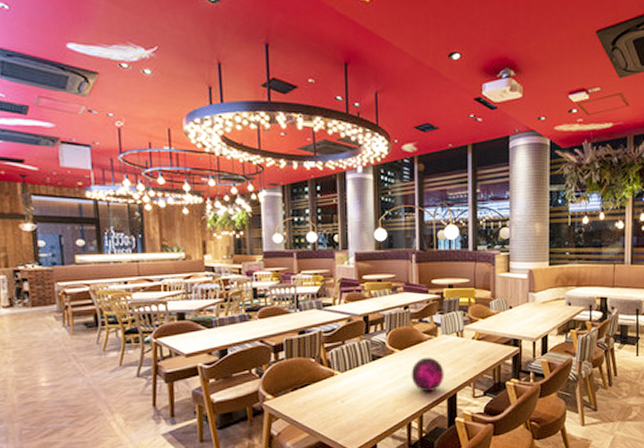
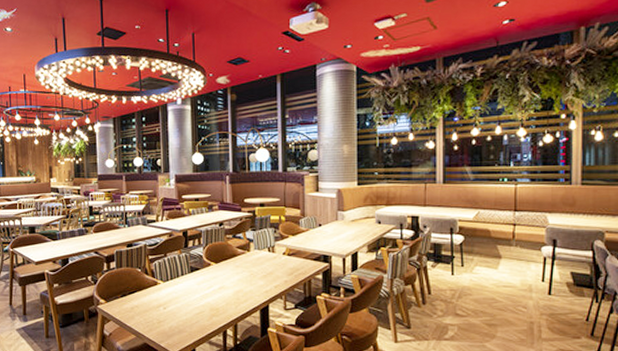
decorative orb: present [411,357,444,392] -> none [226,270,257,303]

